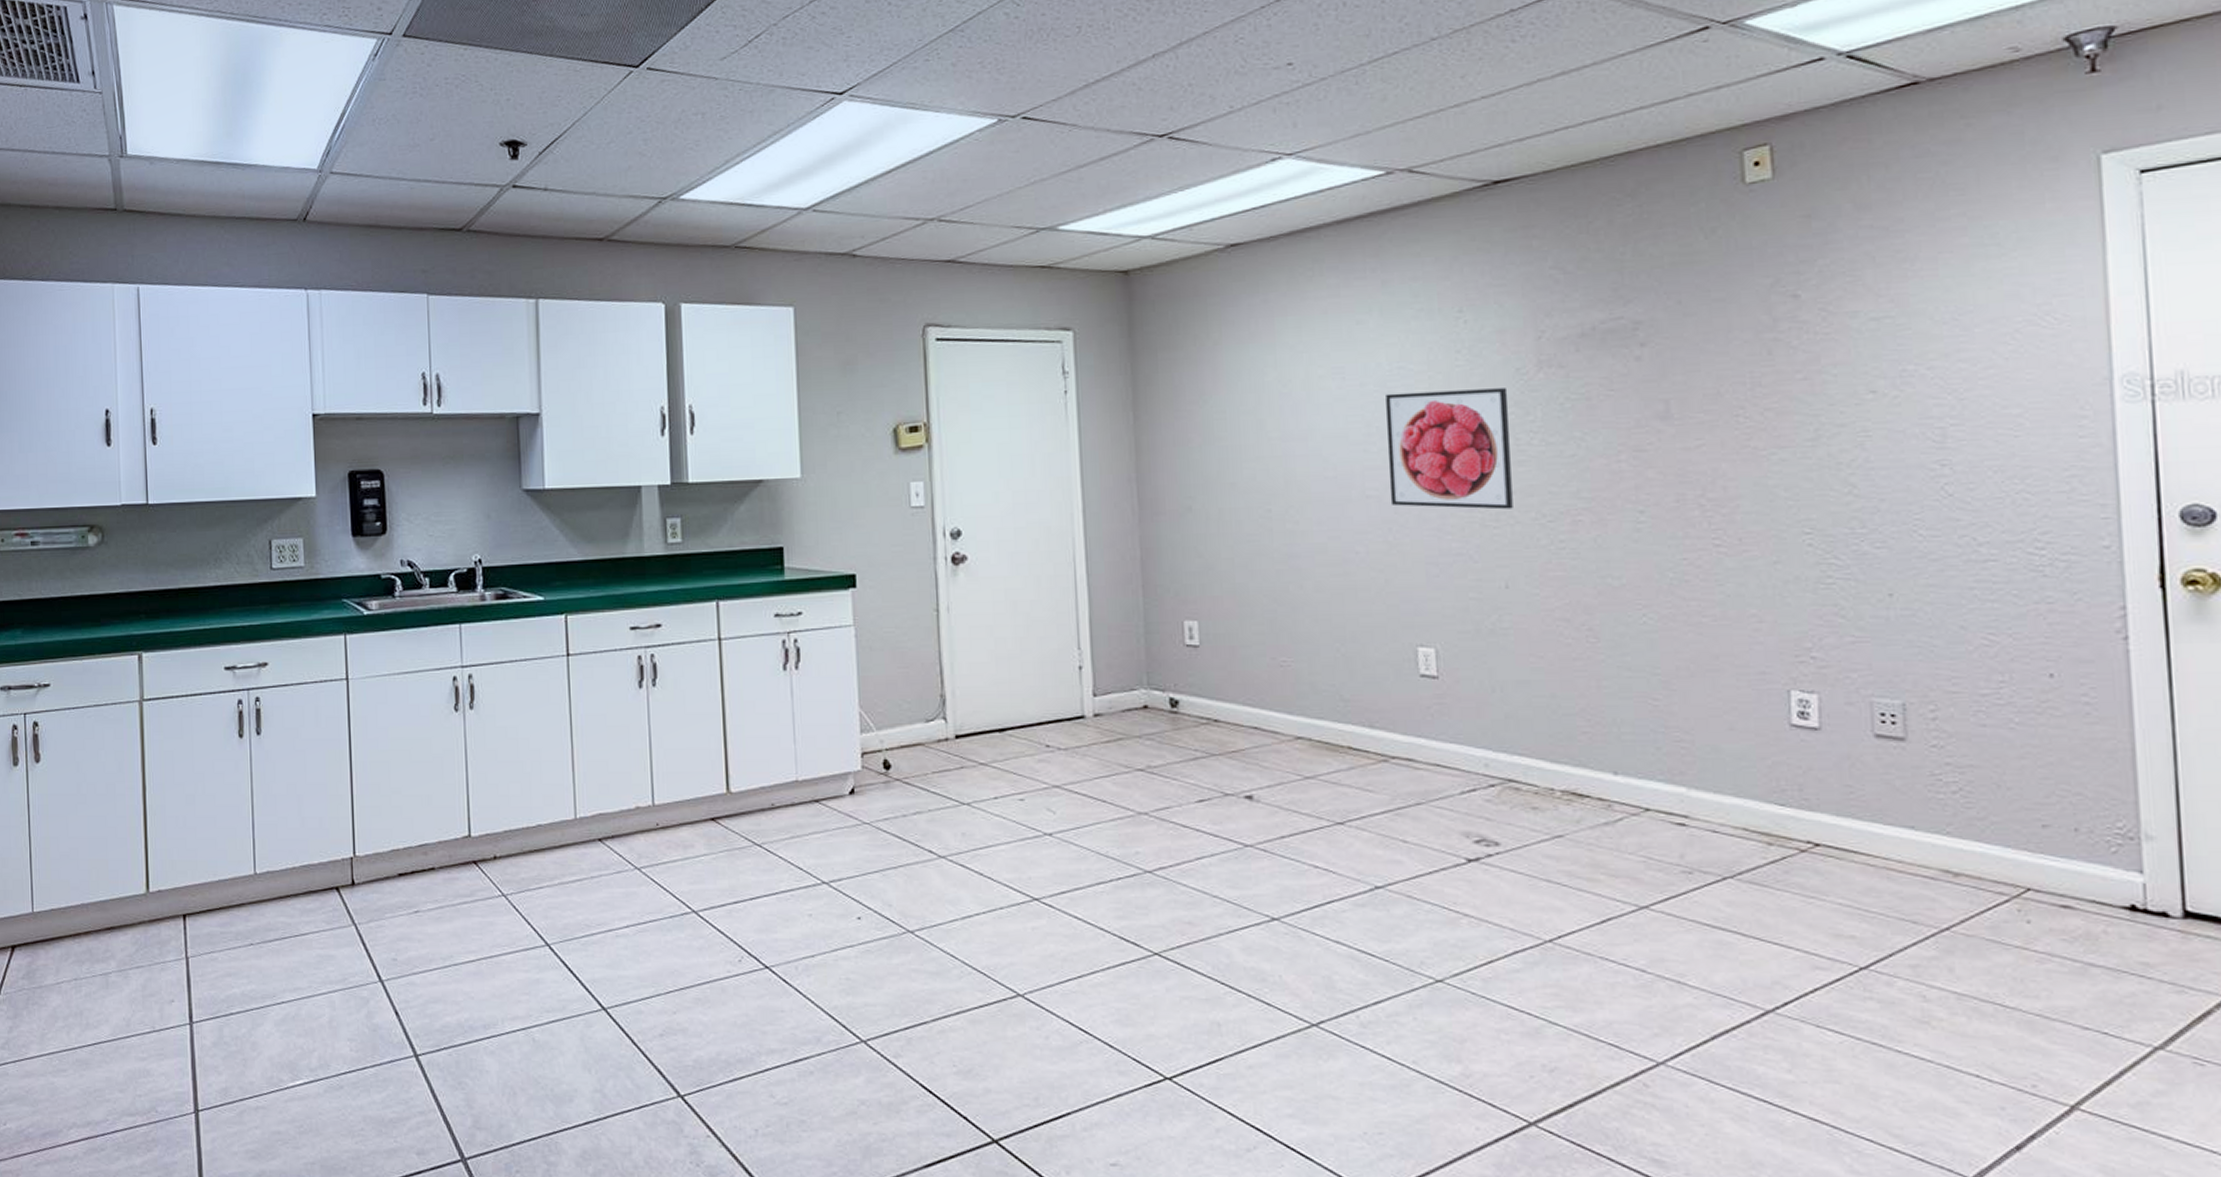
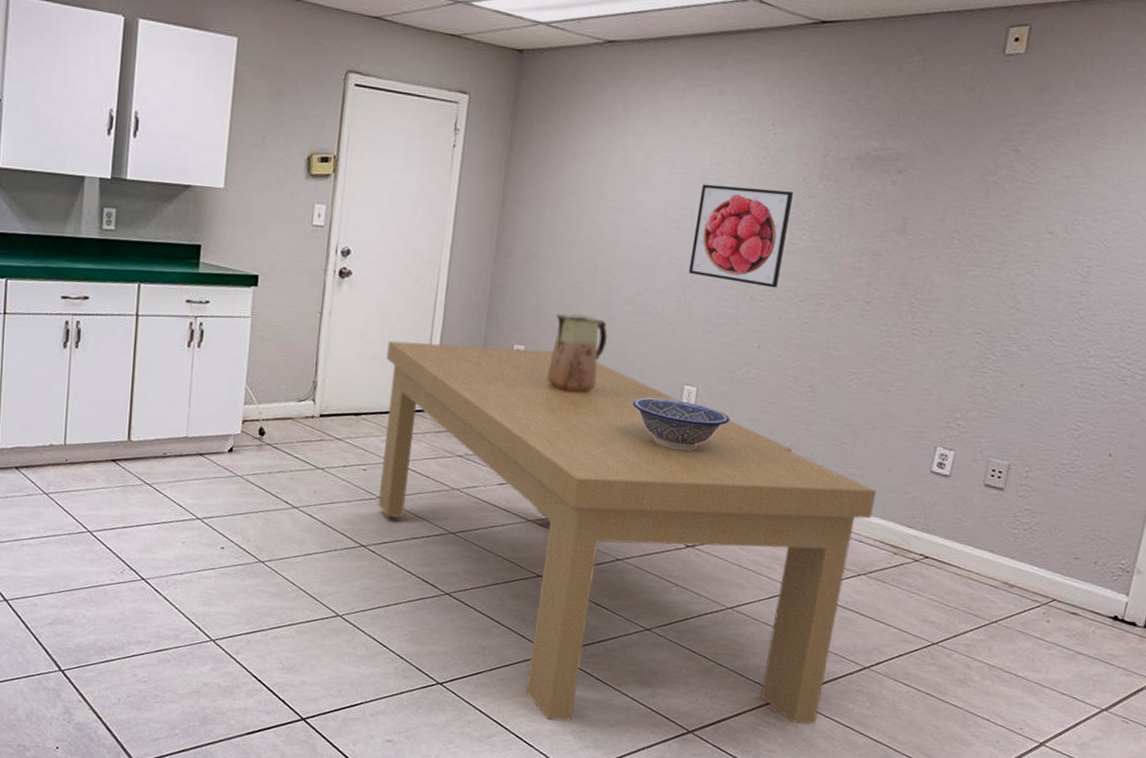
dining table: none [1024,623,1723,1121] -> present [377,341,877,724]
vase: none [1230,572,1303,673] -> present [547,313,608,393]
decorative bowl: none [1352,667,1490,731] -> present [632,397,731,450]

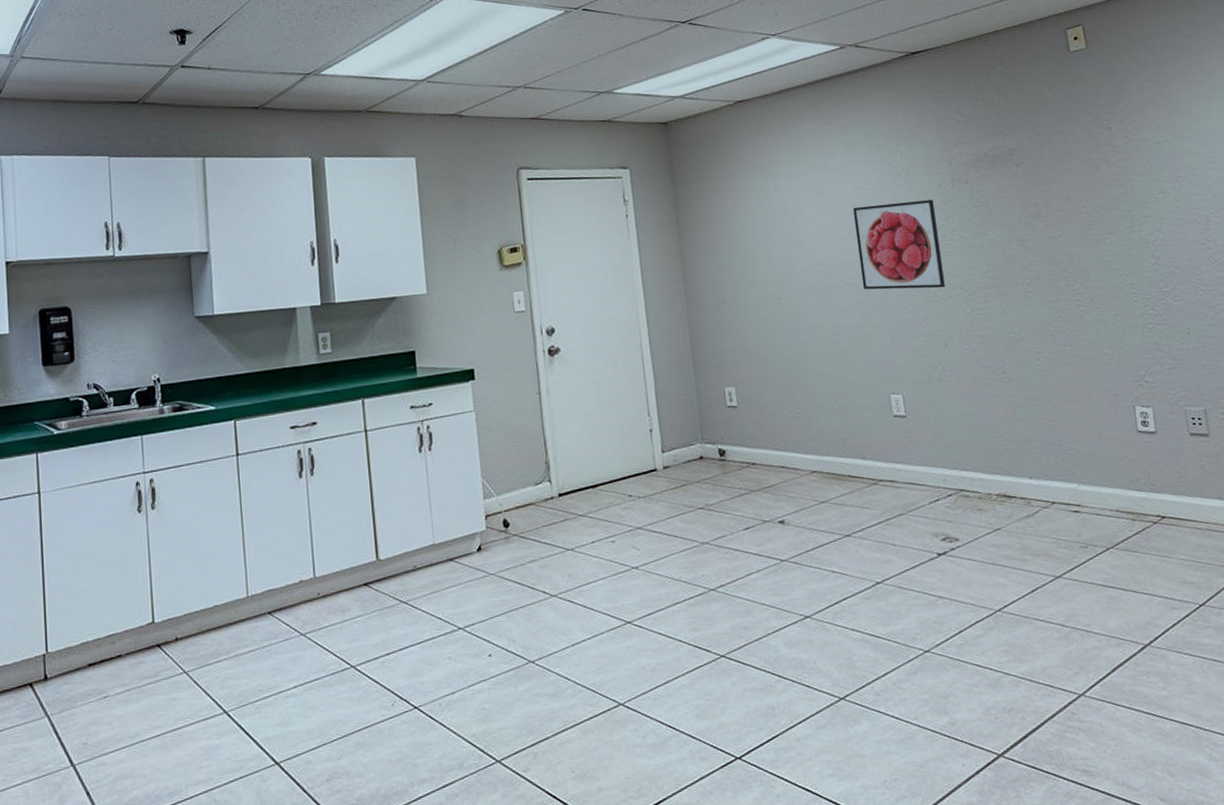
dining table: present [377,341,877,724] -> none [607,387,1118,775]
vase: present [547,313,608,393] -> none [756,346,810,424]
decorative bowl: present [632,397,731,450] -> none [847,410,942,458]

